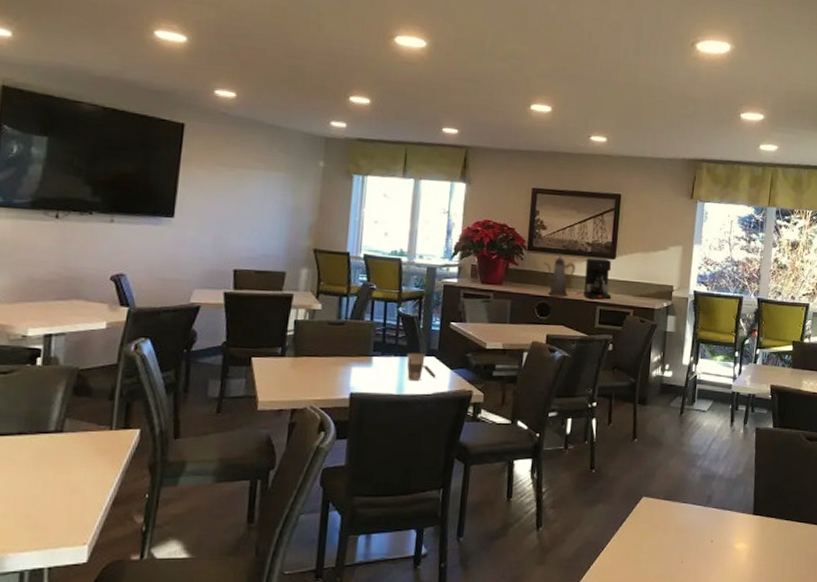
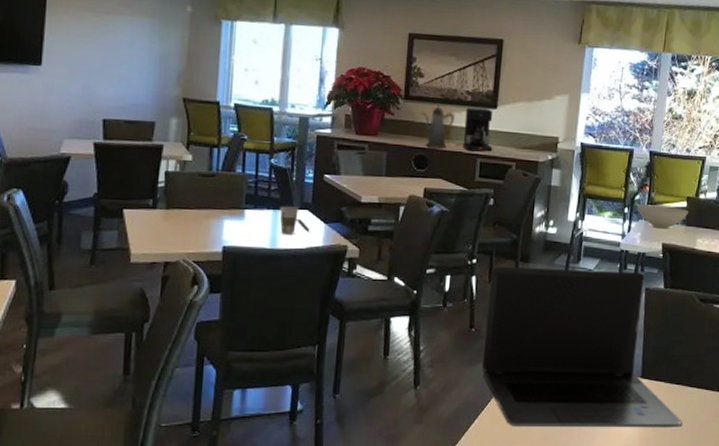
laptop computer: none [602,409,793,565] -> present [482,267,683,427]
bowl: none [746,348,794,372] -> present [636,204,688,229]

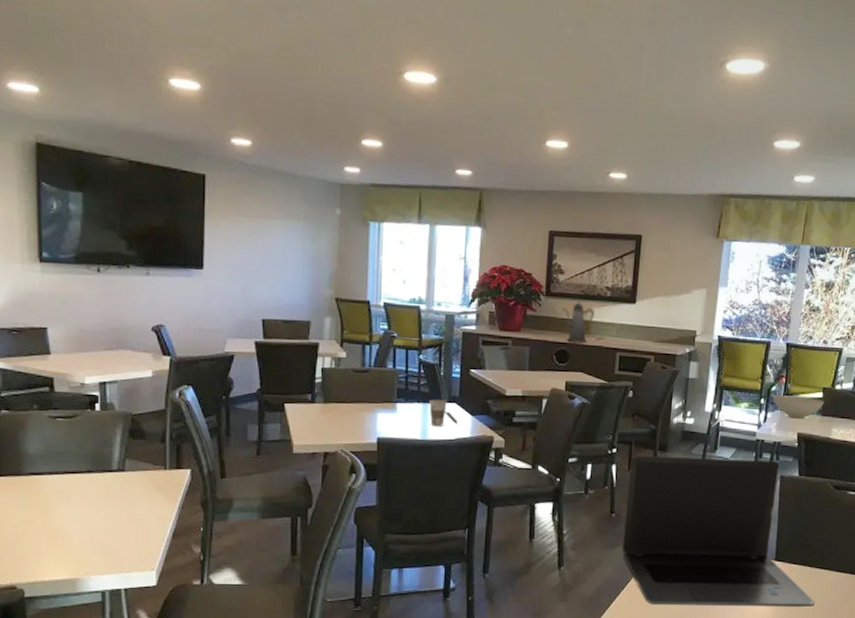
coffee maker: present [463,107,493,152] -> none [602,302,632,346]

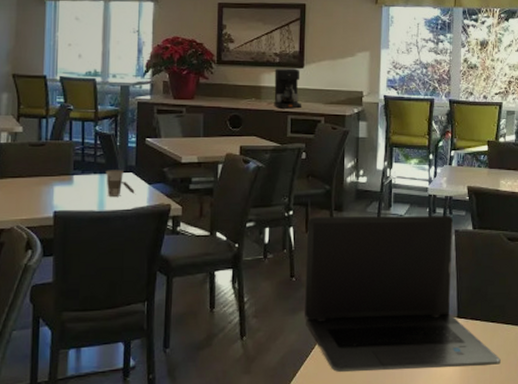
coffee pot: present [561,299,594,344] -> none [233,66,264,108]
coffee maker: none [602,302,632,346] -> present [274,68,301,109]
bowl: present [772,395,824,419] -> none [441,150,490,173]

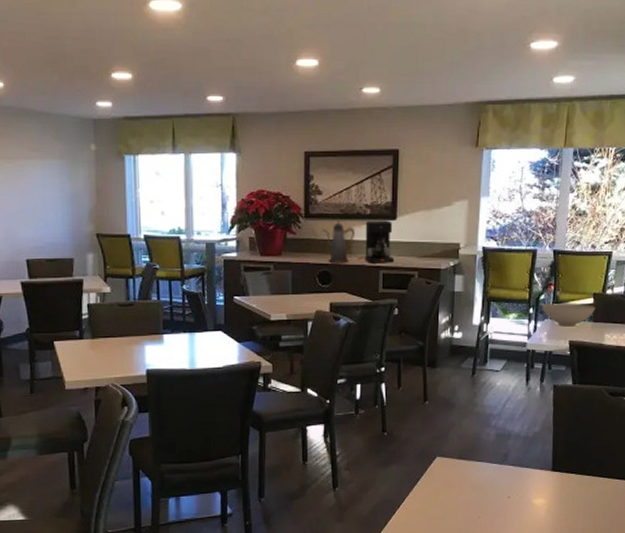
cup: present [105,170,135,196] -> none [194,328,225,355]
coffee pot: none [233,66,264,108] -> present [321,219,355,264]
laptop computer: present [305,216,501,372] -> none [396,371,595,521]
bowl: none [441,150,490,173] -> present [542,304,595,327]

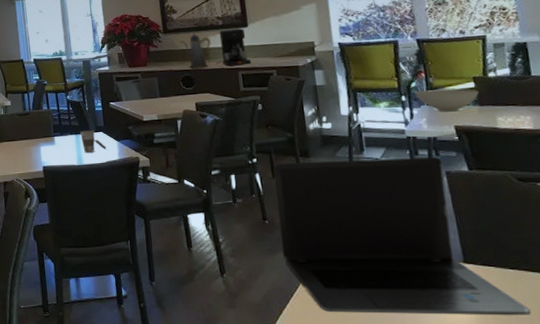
cup: none [194,328,225,355] -> present [79,130,107,153]
laptop computer: none [396,371,595,521] -> present [273,157,531,315]

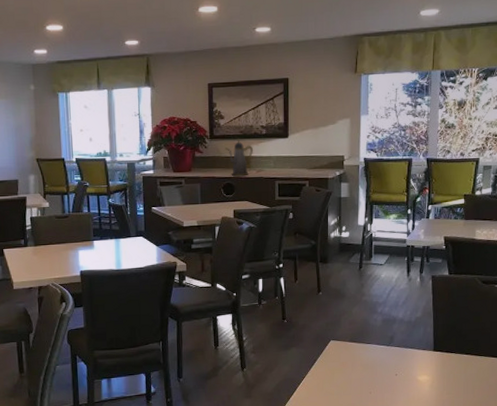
cup: present [79,130,107,153] -> none [119,235,146,257]
coffee maker: present [219,28,251,66] -> none [262,138,287,176]
laptop computer: present [273,157,531,315] -> none [295,263,474,396]
bowl: present [414,89,479,112] -> none [418,204,466,225]

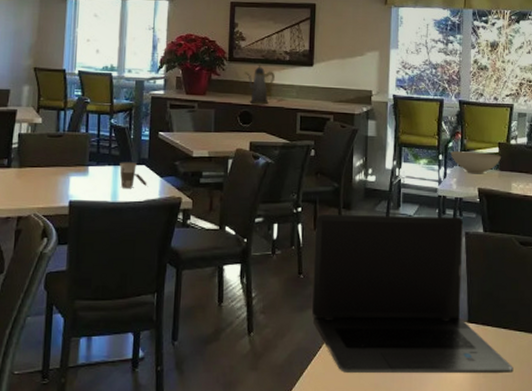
cup: none [119,235,146,257] -> present [118,162,147,188]
laptop computer: none [295,263,474,396] -> present [312,214,513,373]
bowl: none [418,204,466,225] -> present [450,151,501,174]

